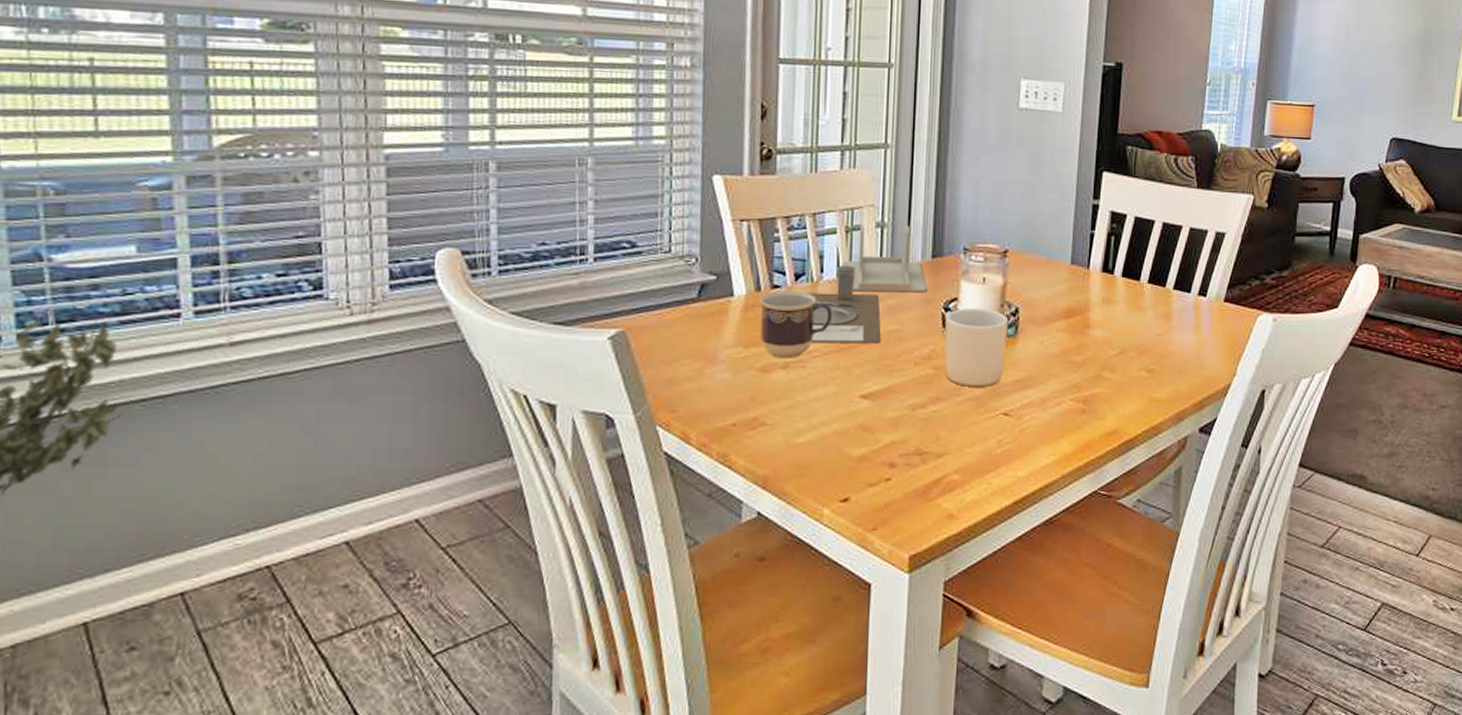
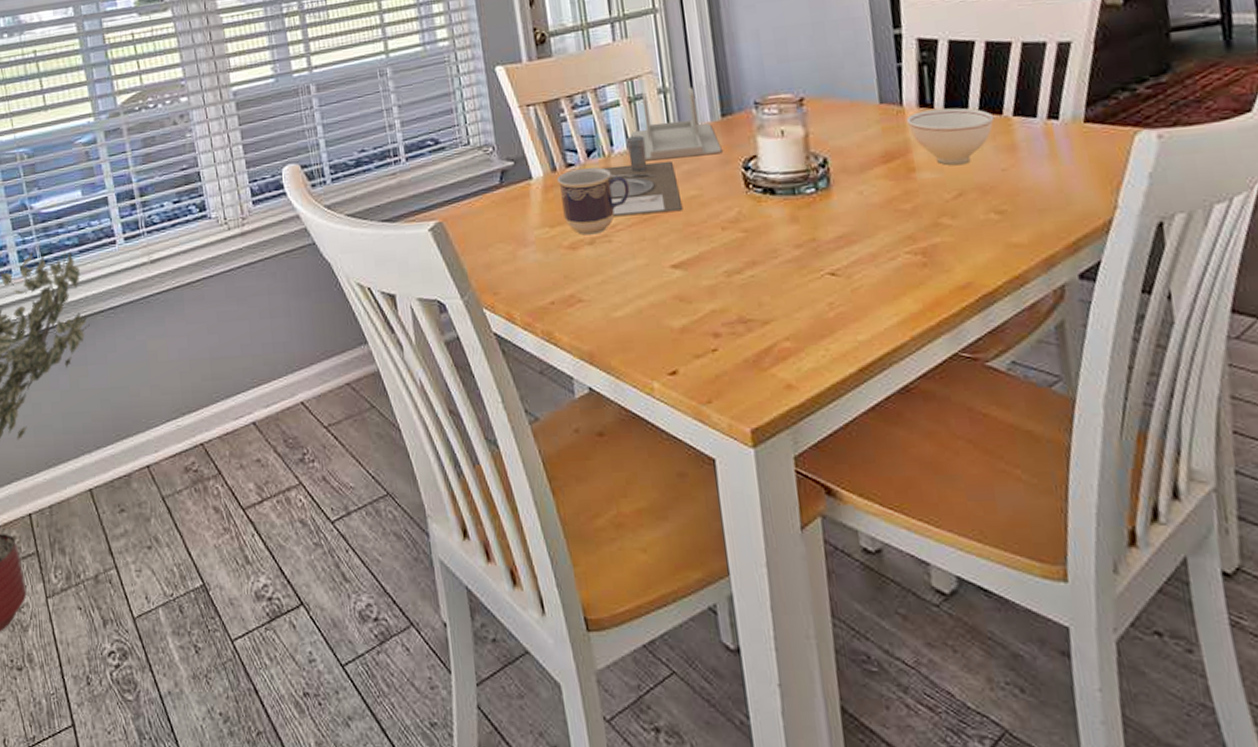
mug: present [944,308,1009,387] -> none [746,163,822,248]
bowl: none [1090,276,1159,327] -> present [906,107,995,166]

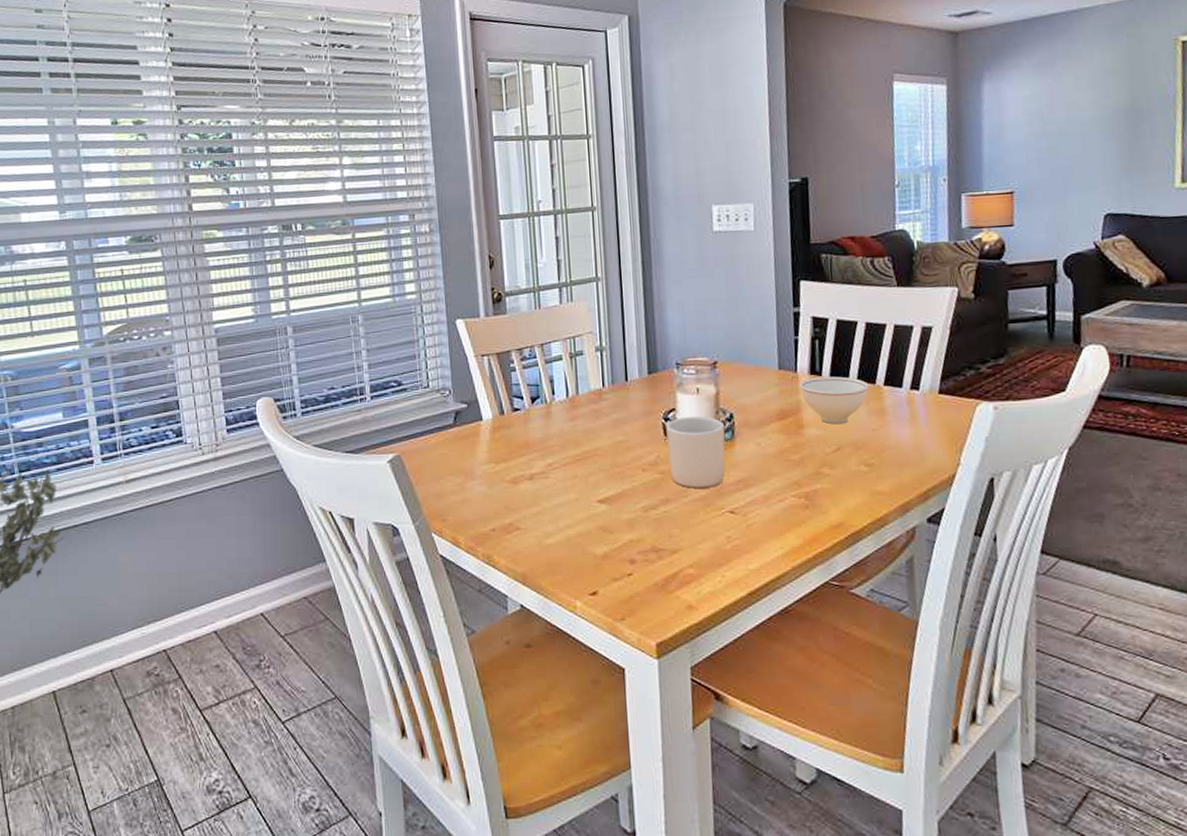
cup: present [556,167,630,235] -> none [504,412,567,472]
place setting: present [602,135,683,216] -> none [544,387,611,455]
napkin holder: present [631,87,722,161] -> none [570,347,647,409]
mug: none [746,163,822,248] -> present [666,416,726,488]

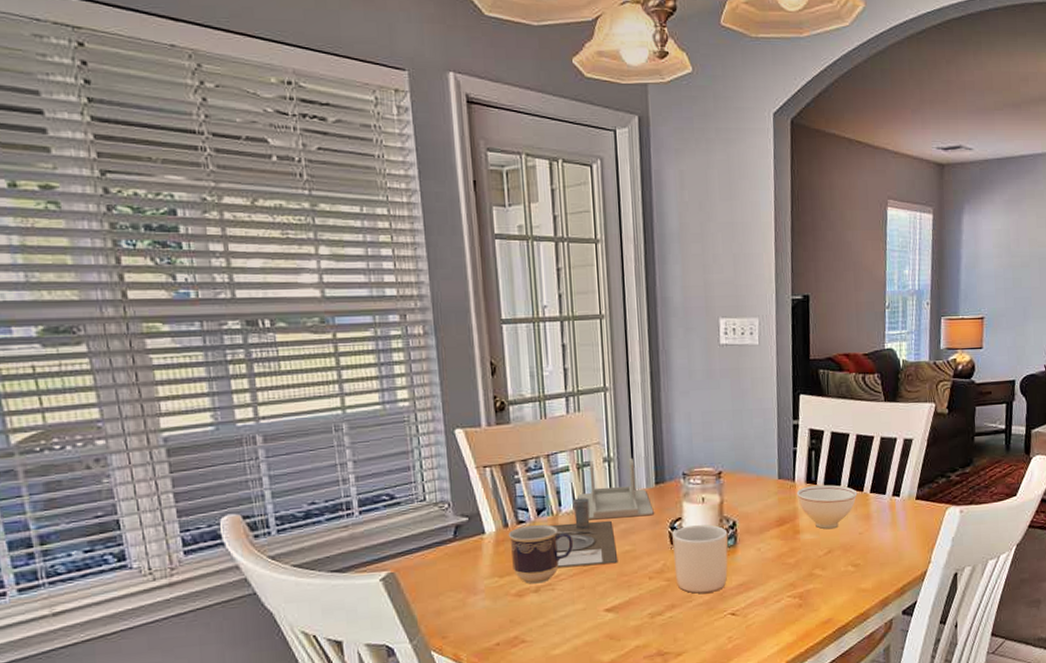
cup: none [504,412,567,472] -> present [508,524,574,584]
place setting: none [544,387,611,455] -> present [550,498,618,567]
napkin holder: none [570,347,647,409] -> present [577,457,654,520]

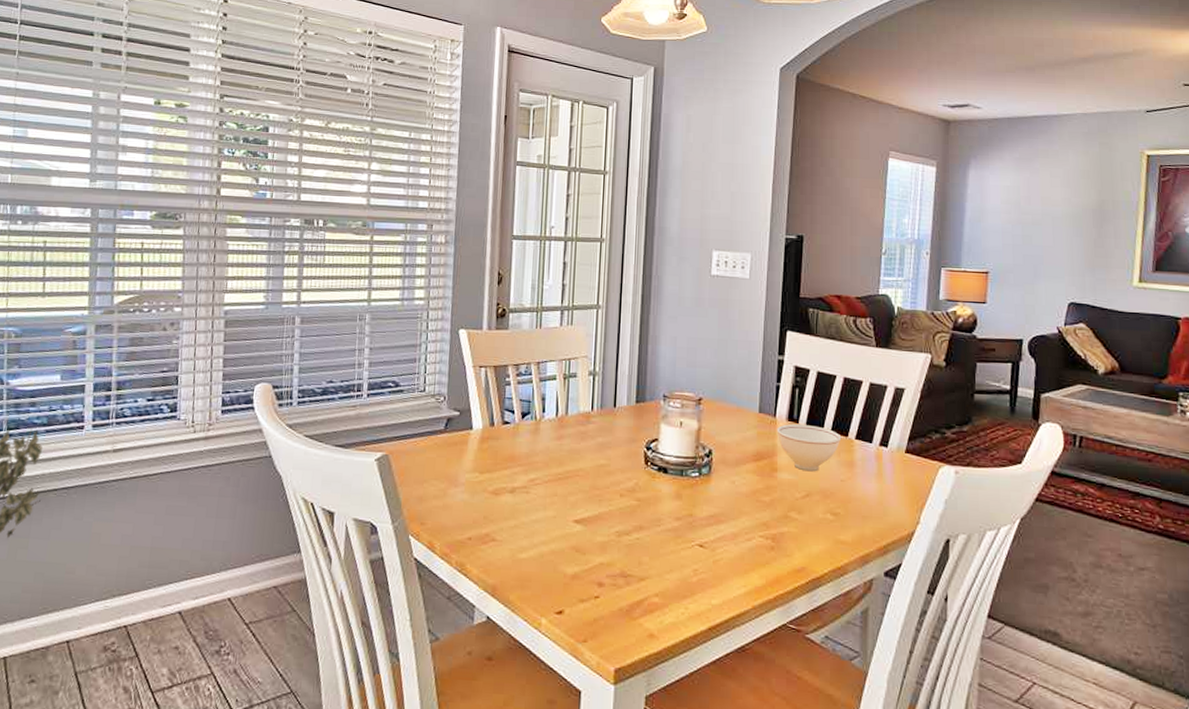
cup: present [508,524,574,584] -> none [493,426,552,485]
place setting: present [550,498,618,567] -> none [533,407,592,475]
napkin holder: present [577,457,654,520] -> none [561,372,632,433]
mug: present [672,524,729,594] -> none [646,448,703,520]

